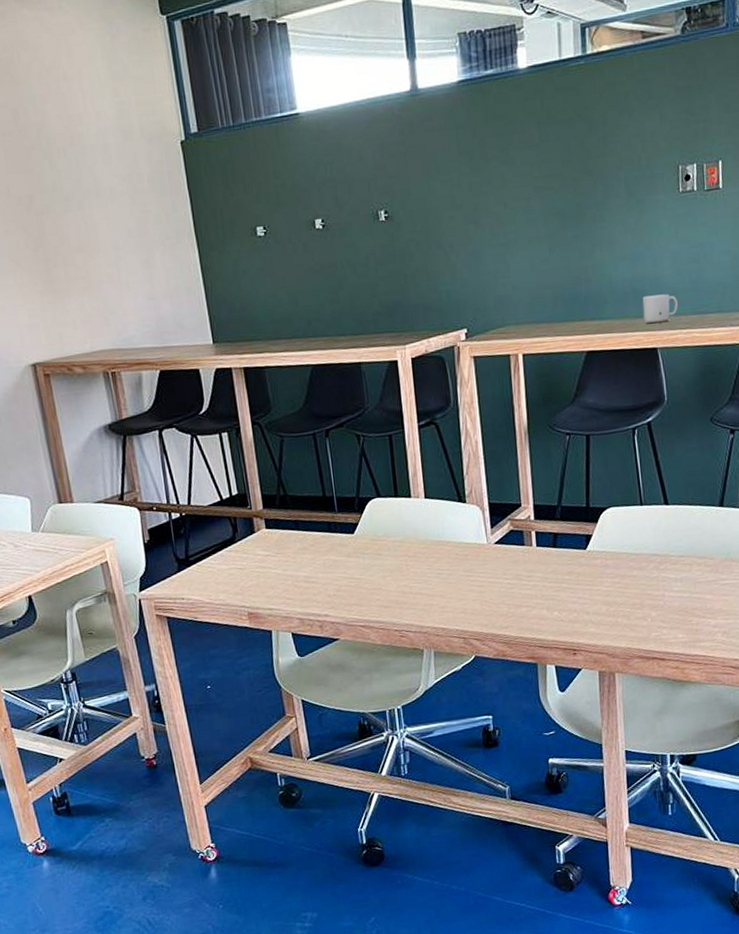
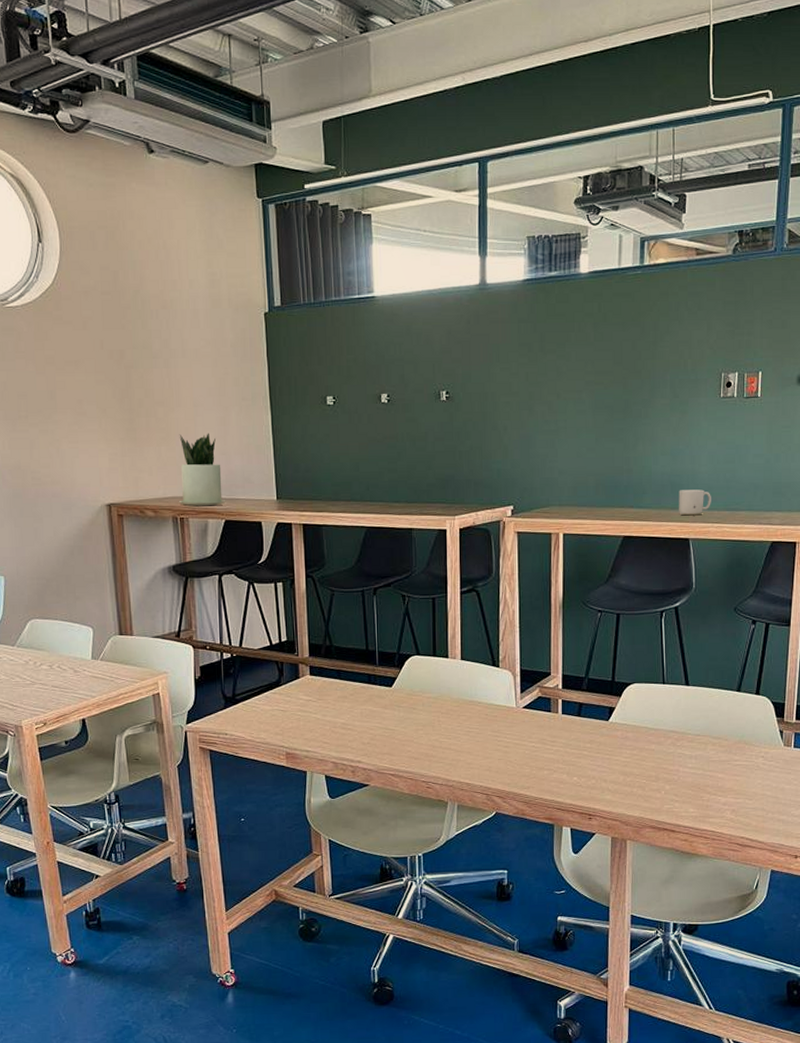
planter: none [101,277,159,359] -> present [178,432,226,507]

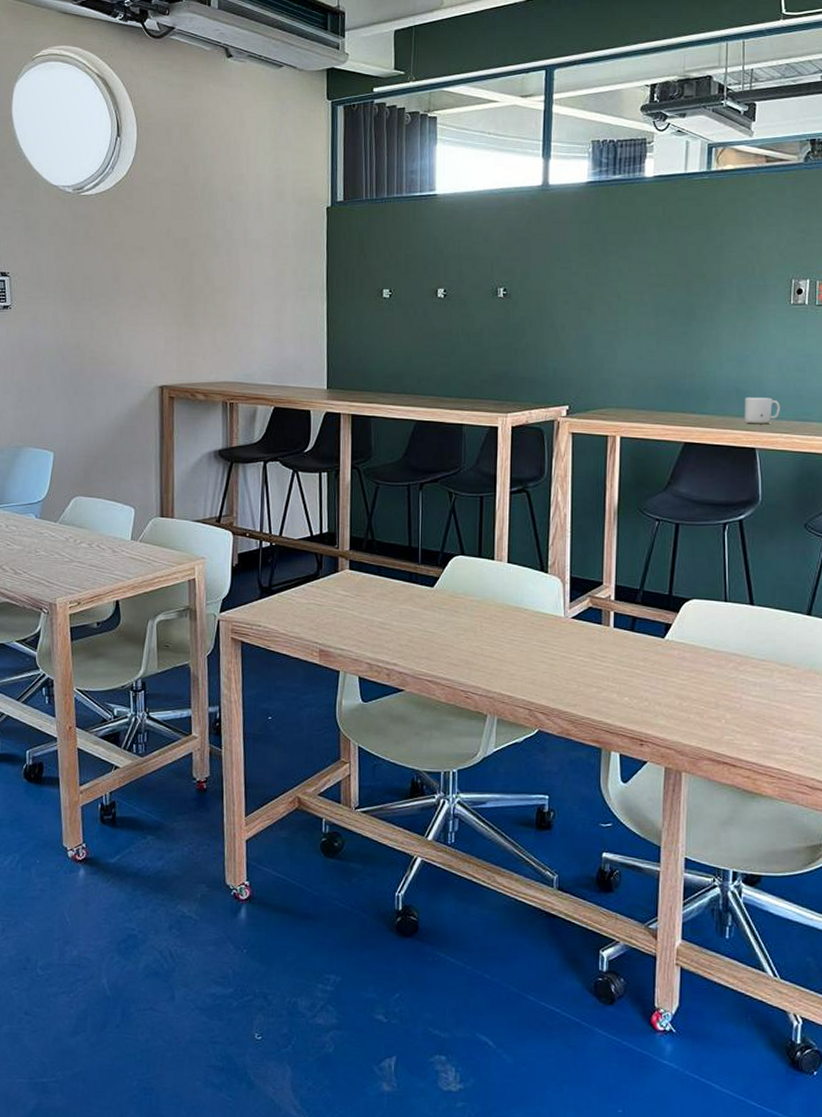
planter: present [178,432,226,507] -> none [229,320,277,393]

